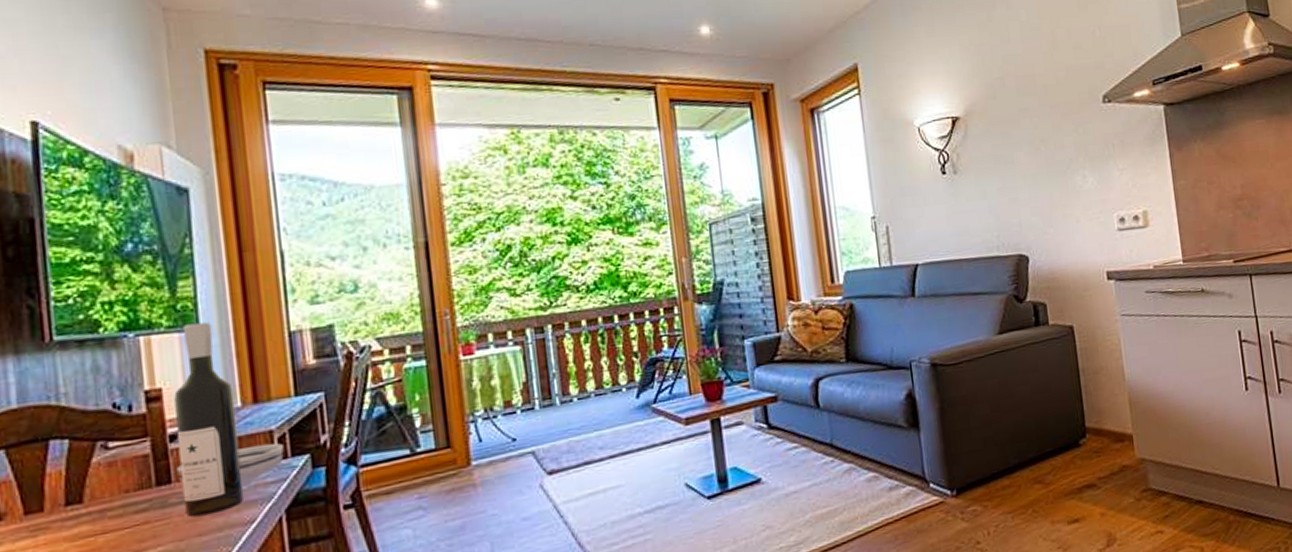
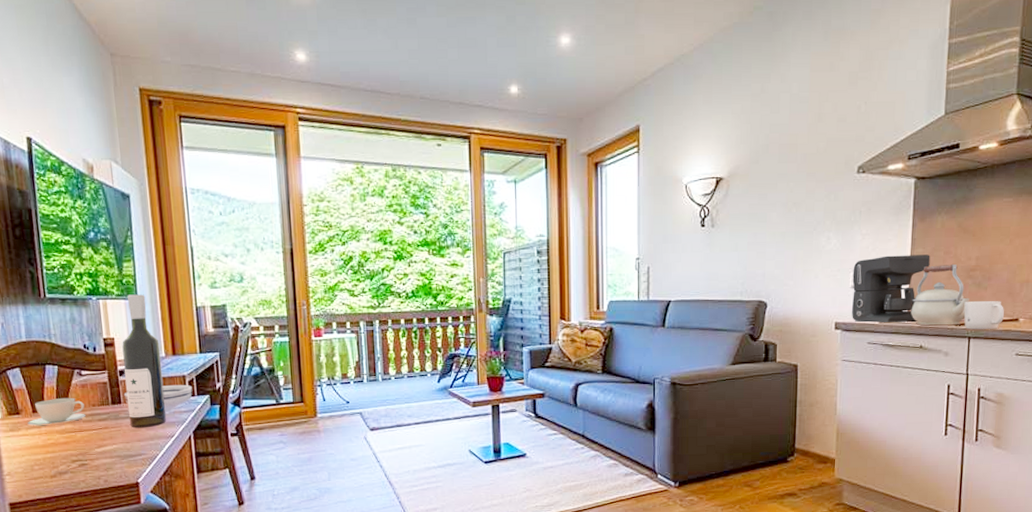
teacup: none [14,483,115,536] -> present [27,397,87,426]
coffee maker: none [1115,186,1196,269] -> present [852,255,930,323]
kettle: none [1183,194,1244,267] -> present [911,263,970,327]
mug: none [1238,231,1281,266] -> present [963,300,1005,330]

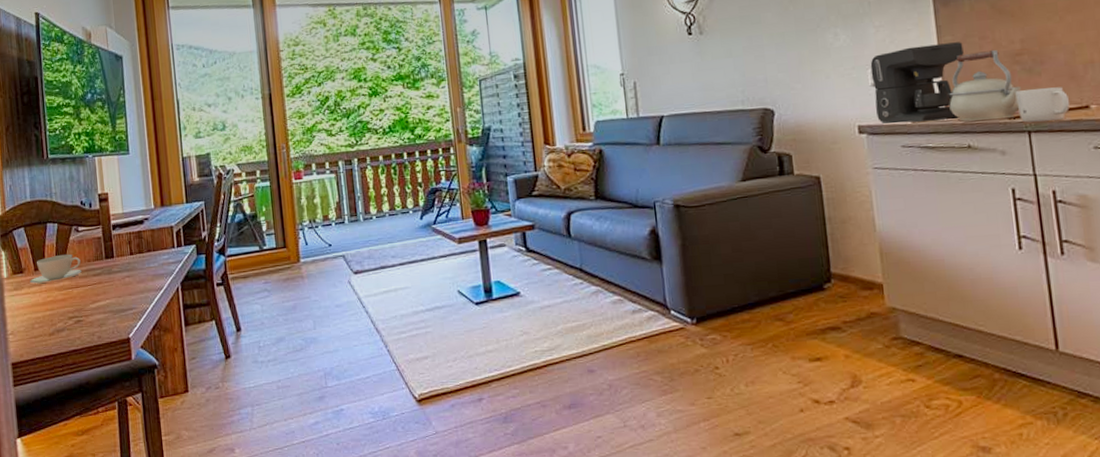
bottle: present [122,294,167,428] -> none [115,149,156,282]
bowl: present [124,384,193,412] -> none [116,235,180,264]

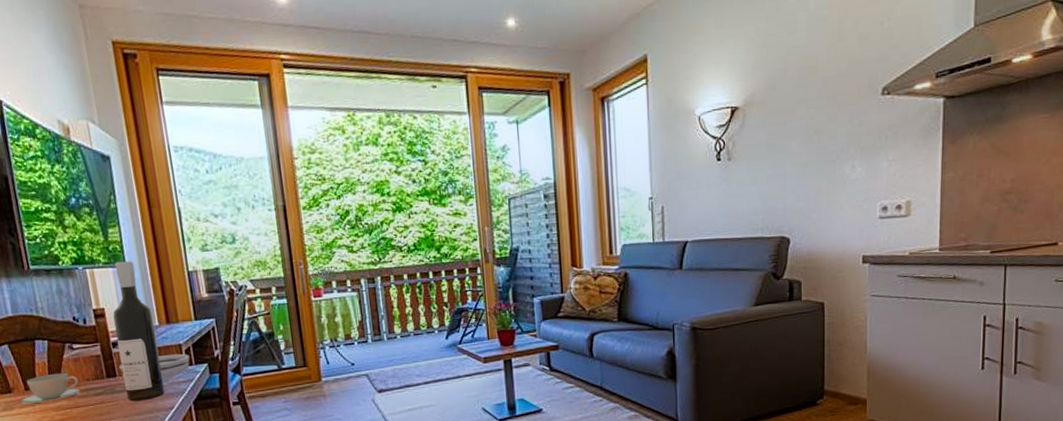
bottle: none [115,149,156,282] -> present [113,261,166,402]
bowl: none [116,235,180,264] -> present [118,353,190,383]
coffee maker: present [870,42,964,124] -> none [880,179,962,255]
kettle: present [948,49,1022,123] -> none [943,187,1006,256]
mug: present [1015,87,1070,123] -> none [999,225,1043,257]

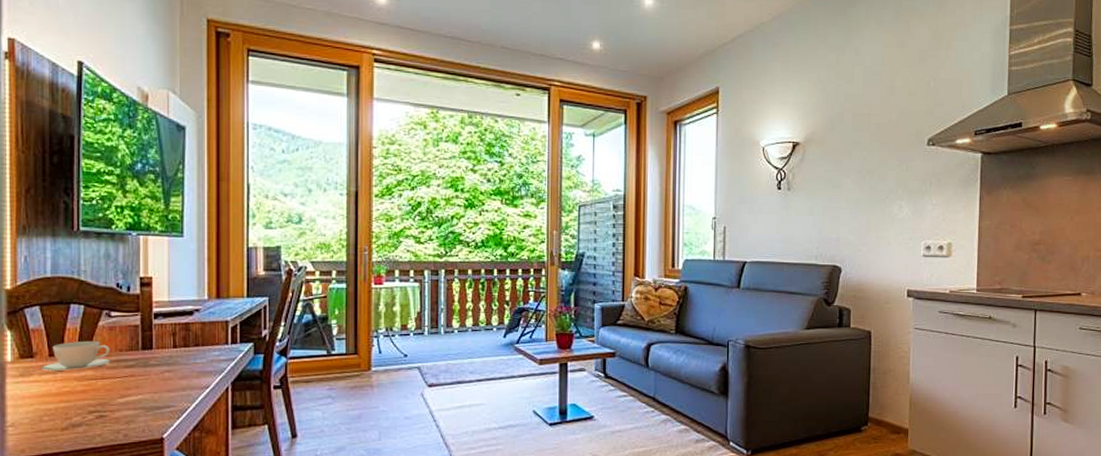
bottle: present [113,261,166,402] -> none [159,231,203,377]
bowl: present [118,353,190,383] -> none [157,330,235,360]

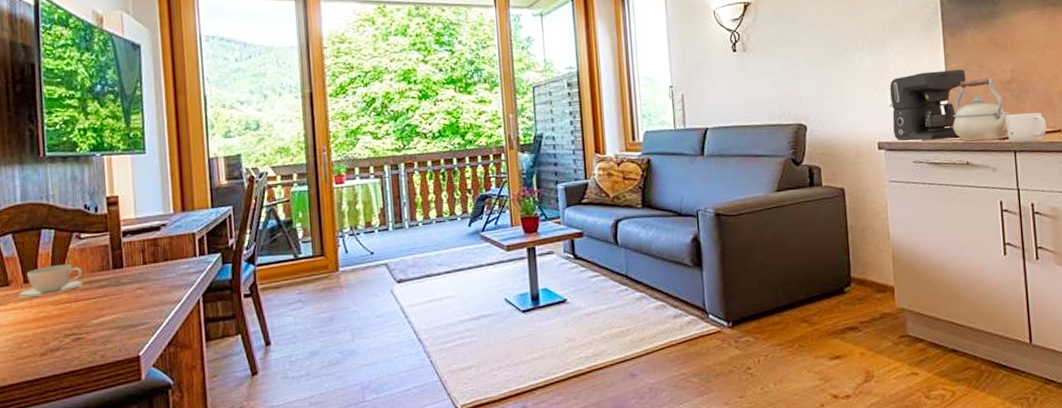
coffee maker: none [923,226,997,293] -> present [889,69,966,141]
kettle: none [980,237,1036,298] -> present [952,77,1011,142]
mug: none [1029,274,1068,303] -> present [1005,112,1047,144]

